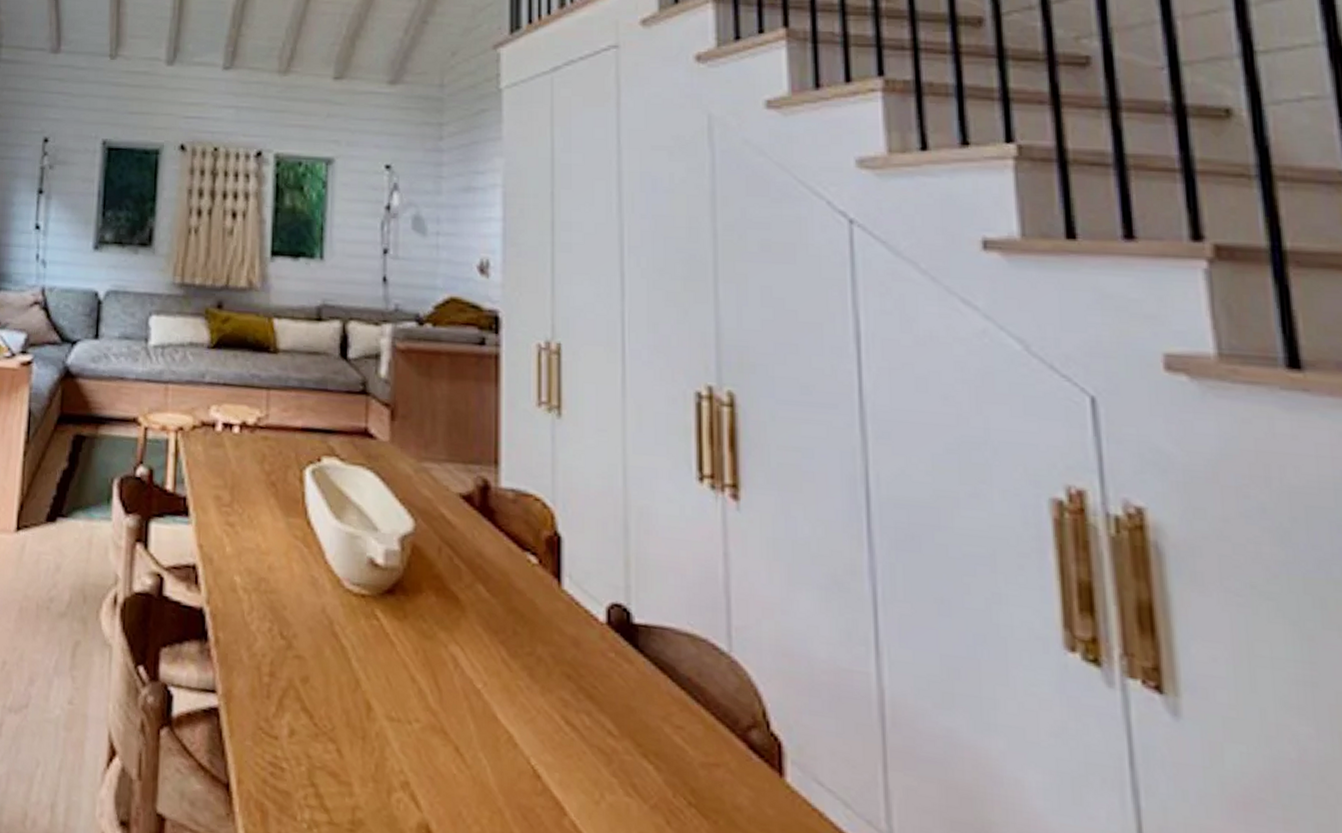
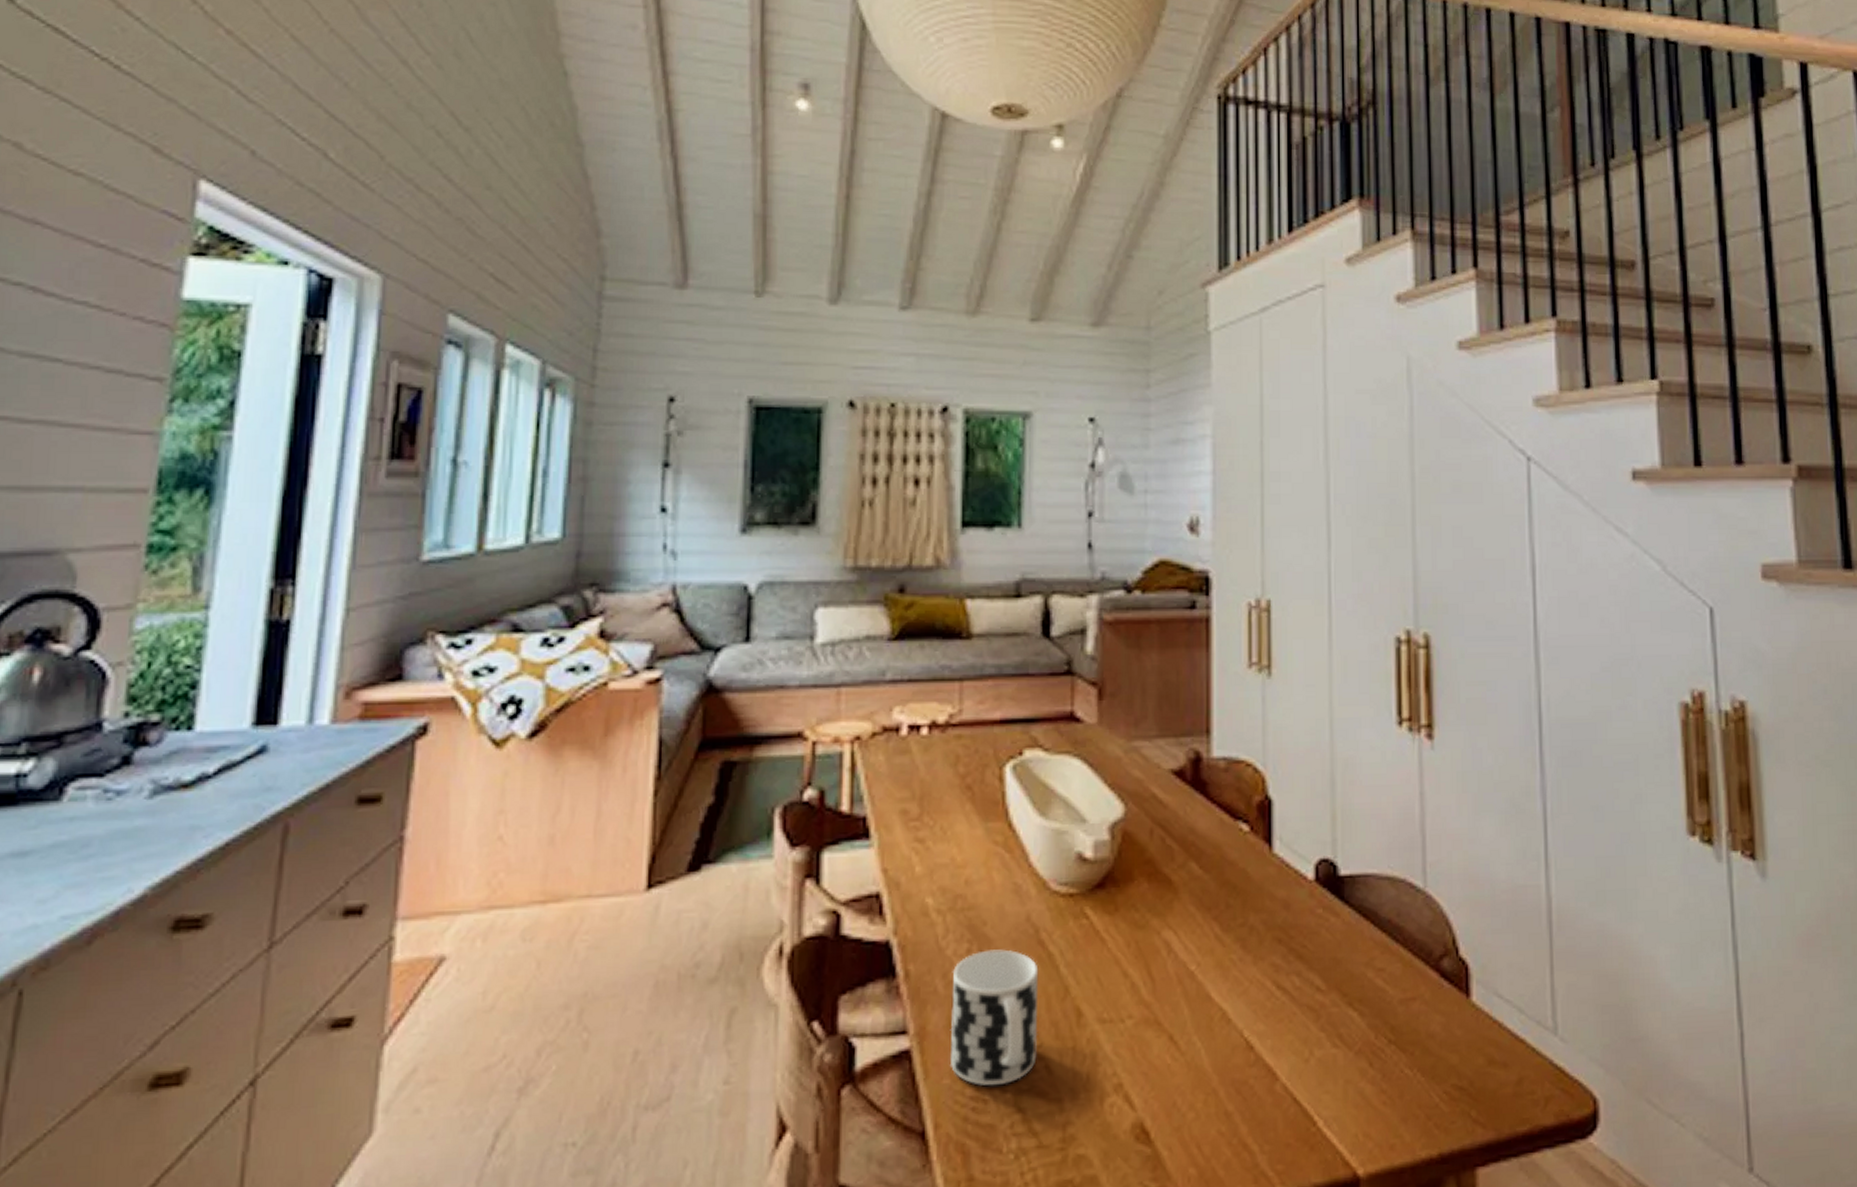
cup: none [251,632,332,758] -> present [949,949,1039,1087]

